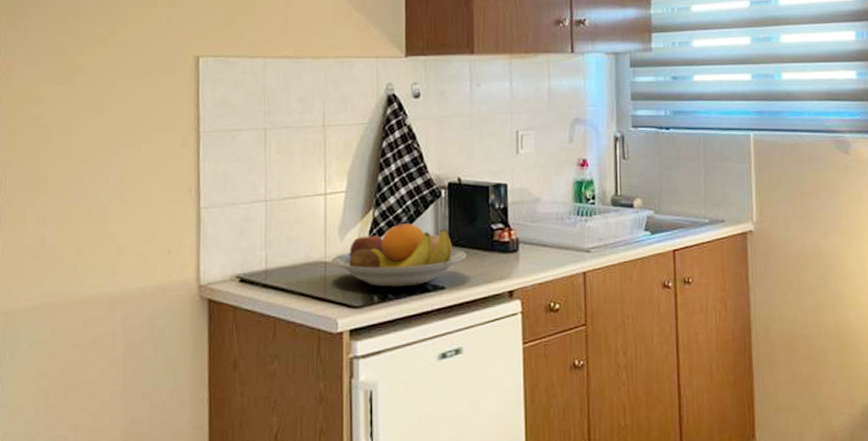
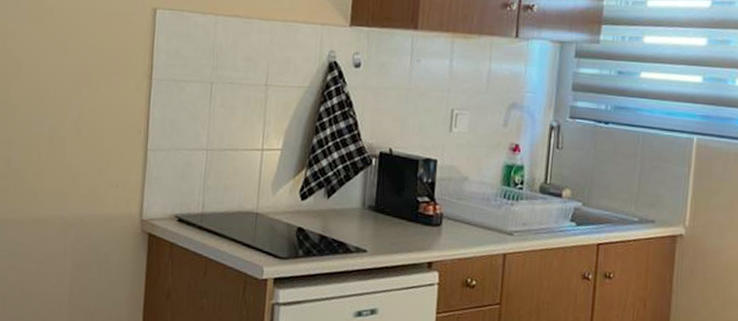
fruit bowl: present [330,224,467,287] -> none [262,186,391,245]

